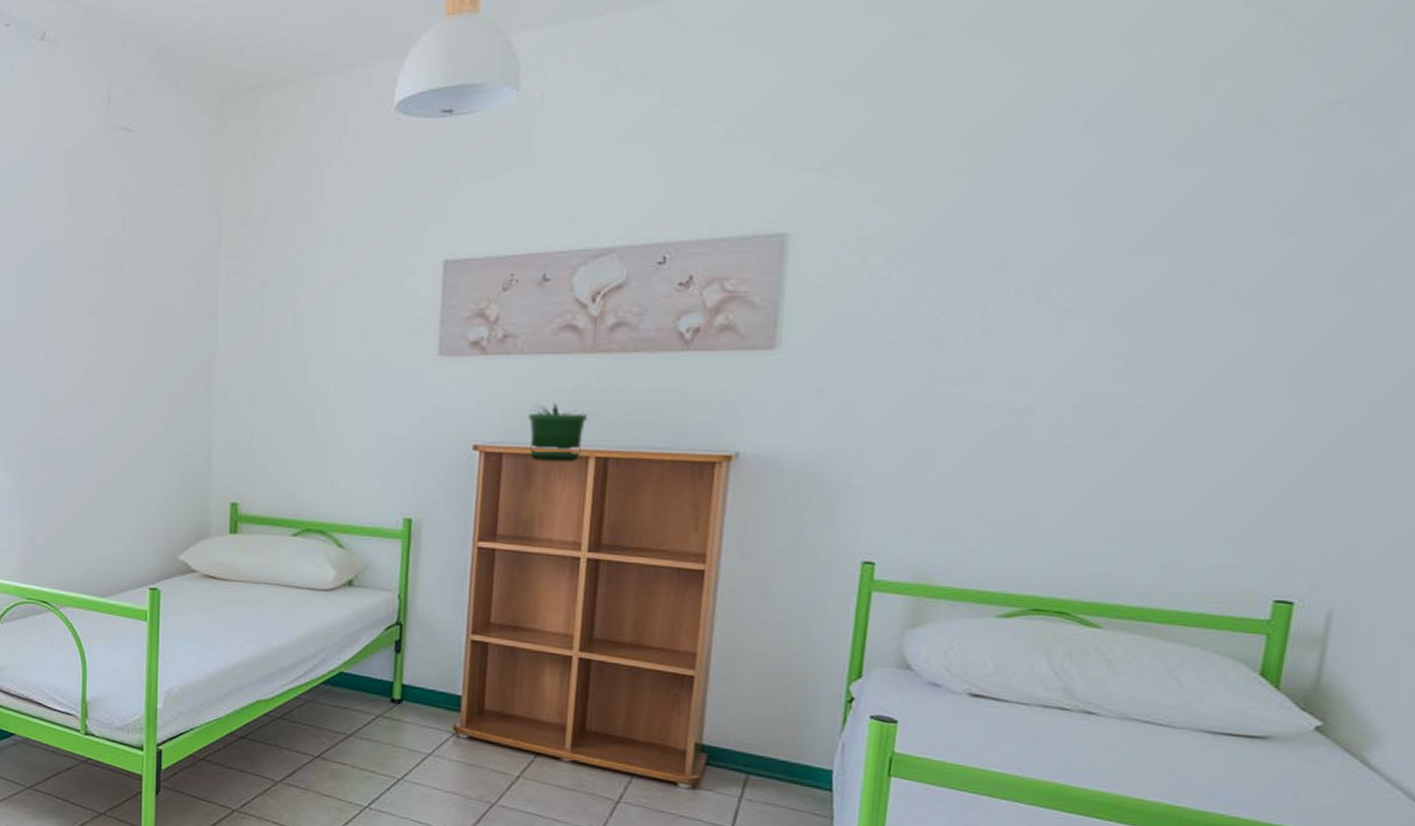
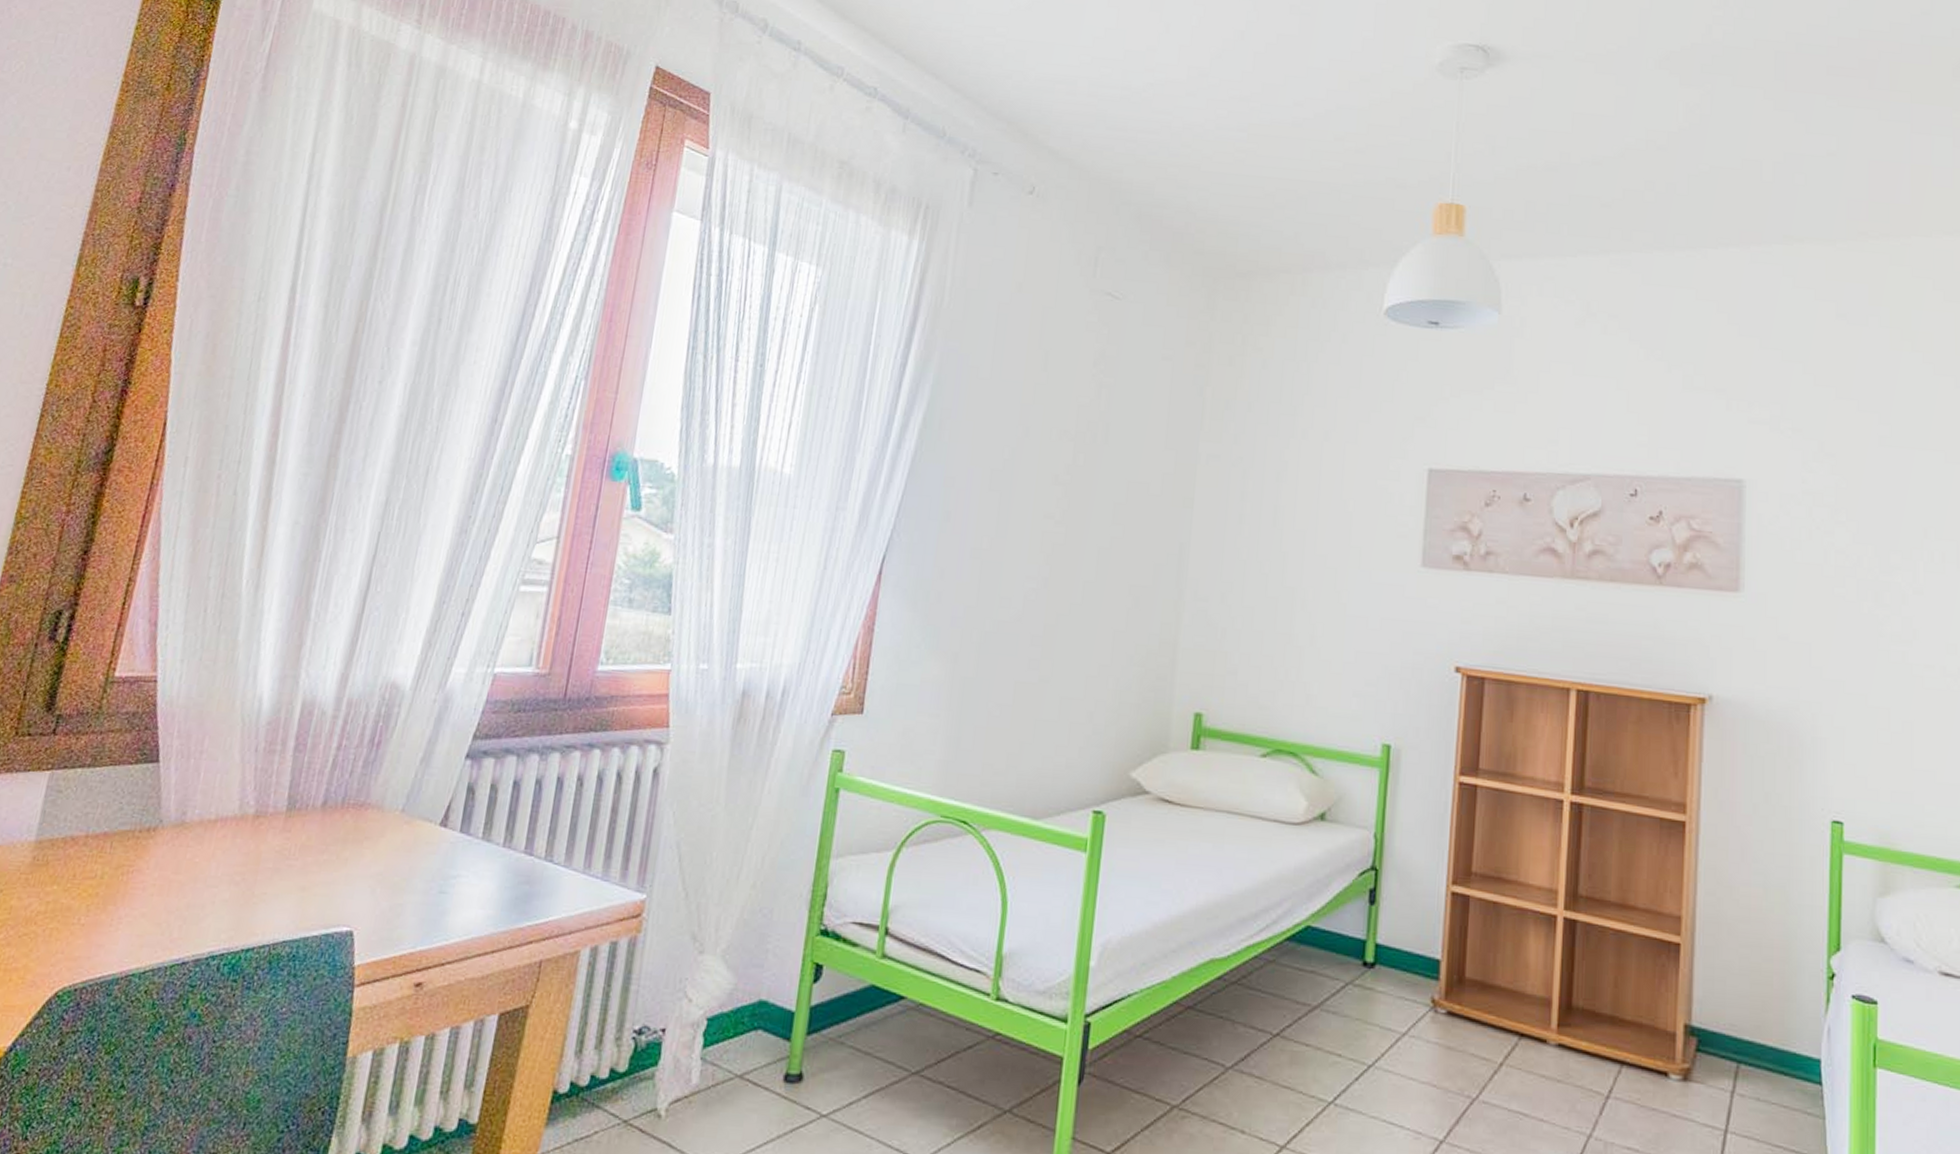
planter: present [528,403,592,463] -> none [1510,628,1572,694]

